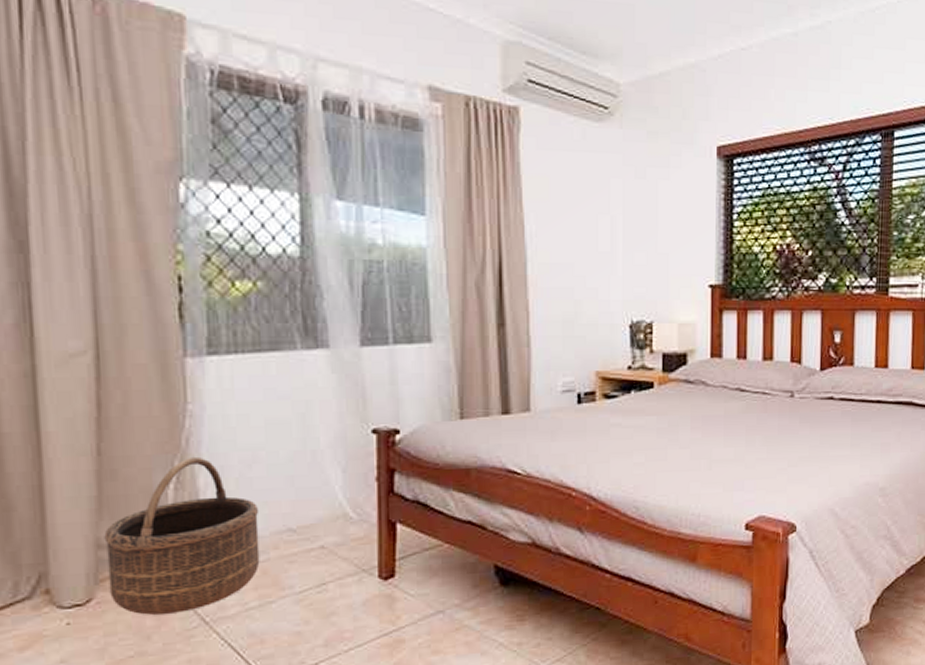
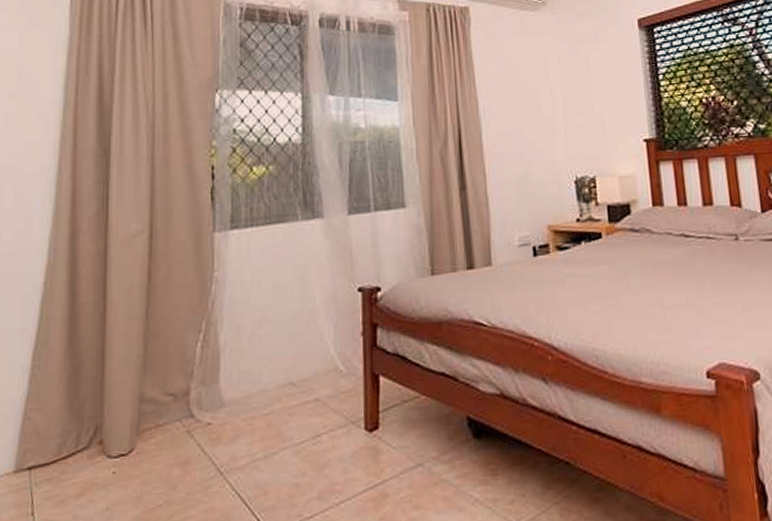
basket: present [104,456,260,615] -> none [146,317,267,465]

